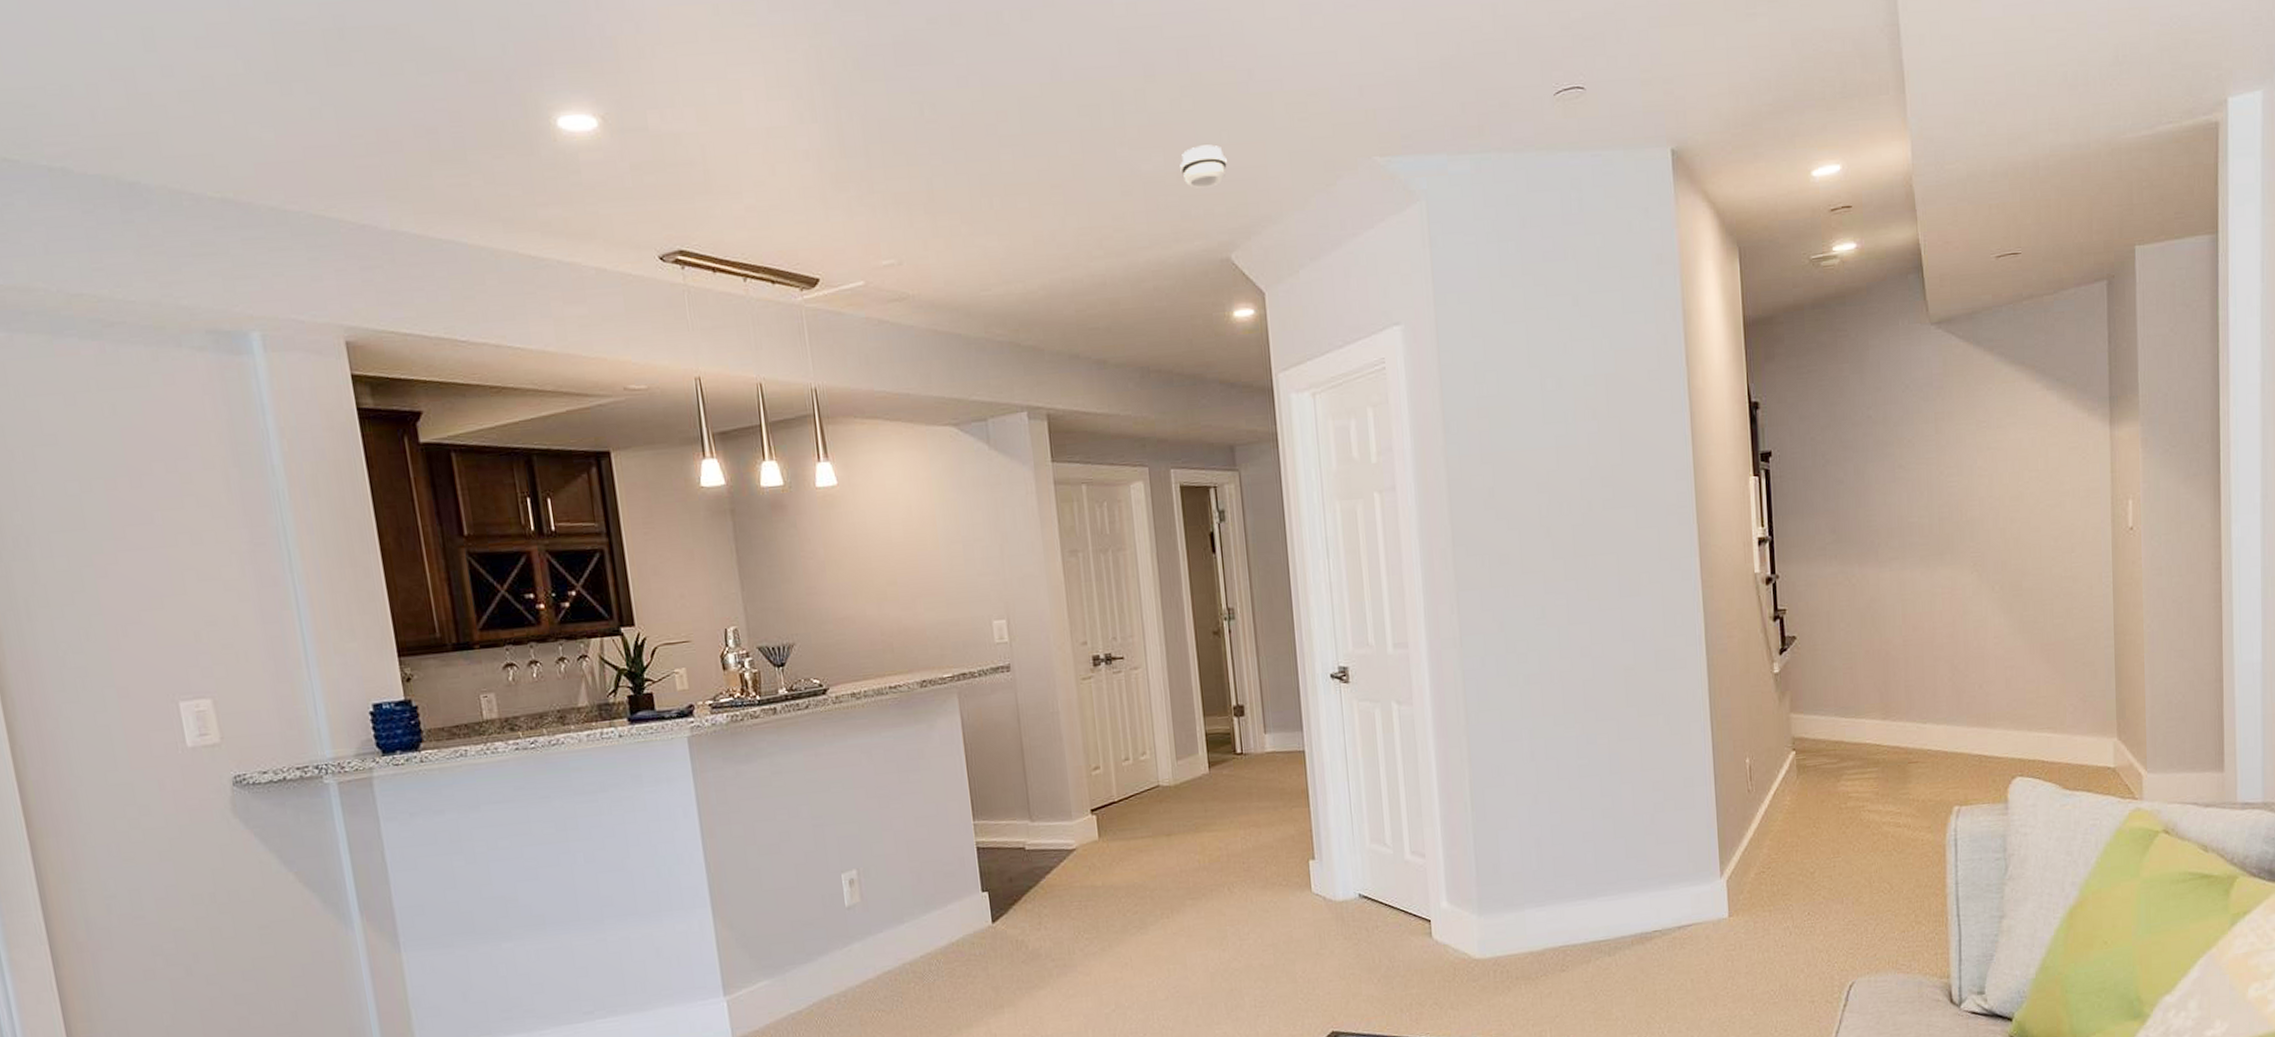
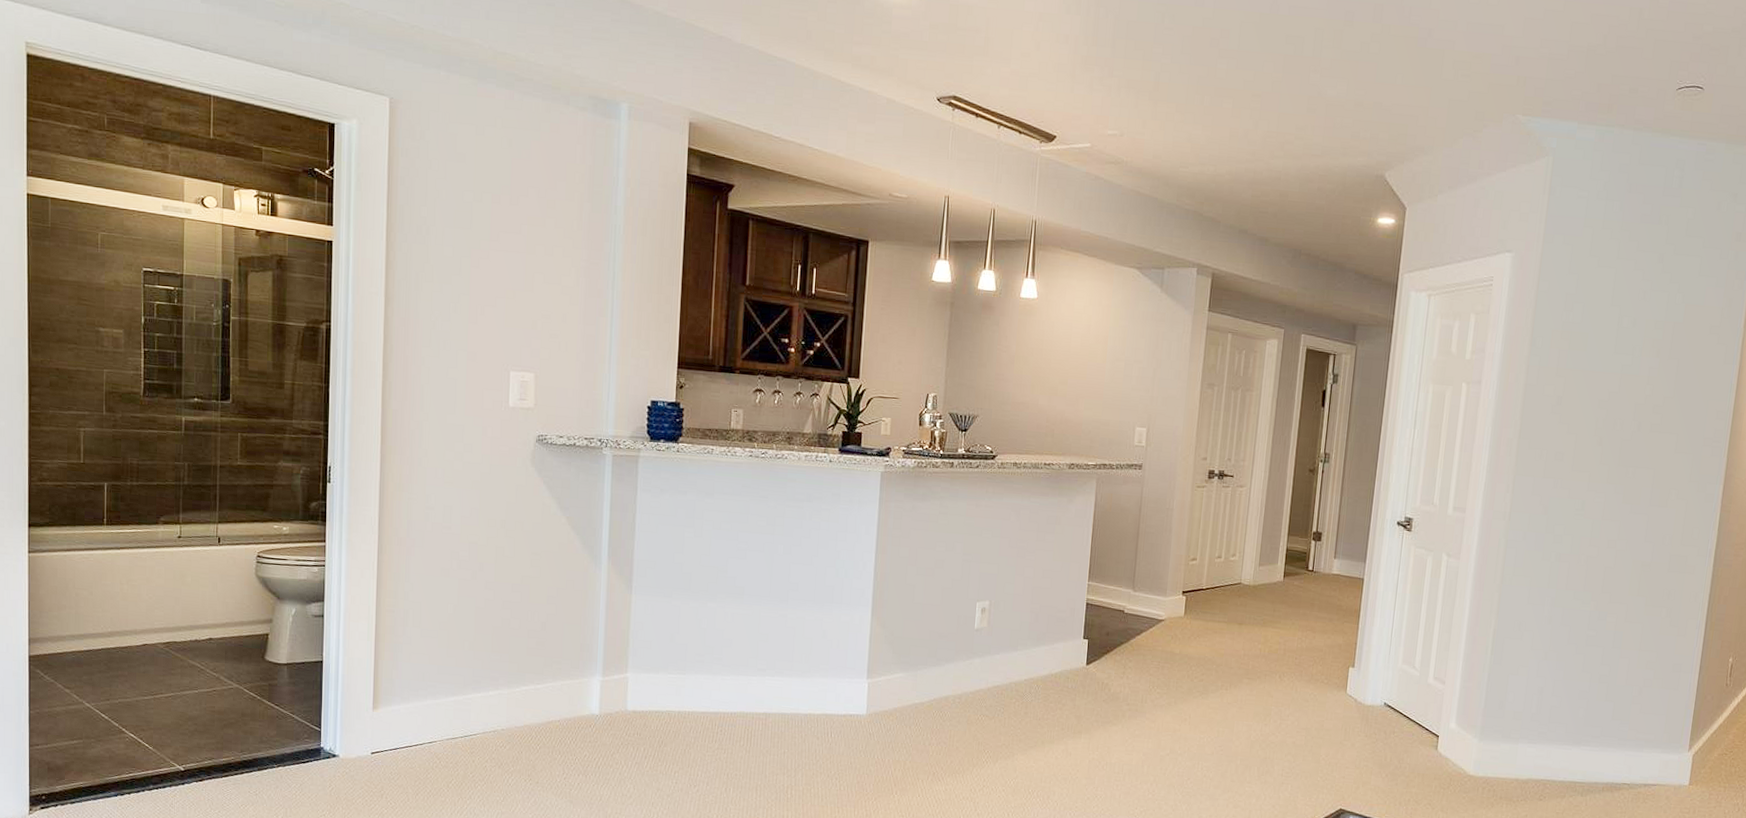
smoke detector: present [1180,144,1227,188] -> none [1358,82,1397,117]

